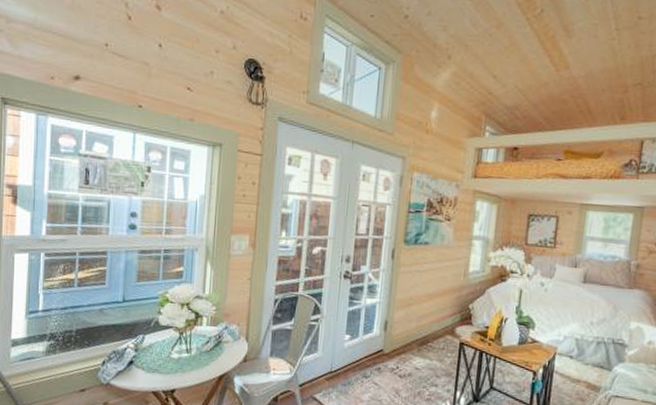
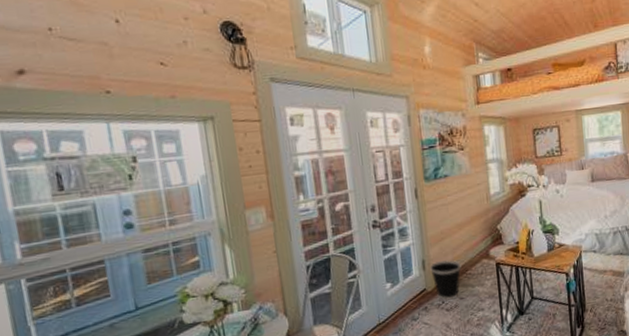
wastebasket: none [391,326,424,368] -> present [430,259,462,301]

